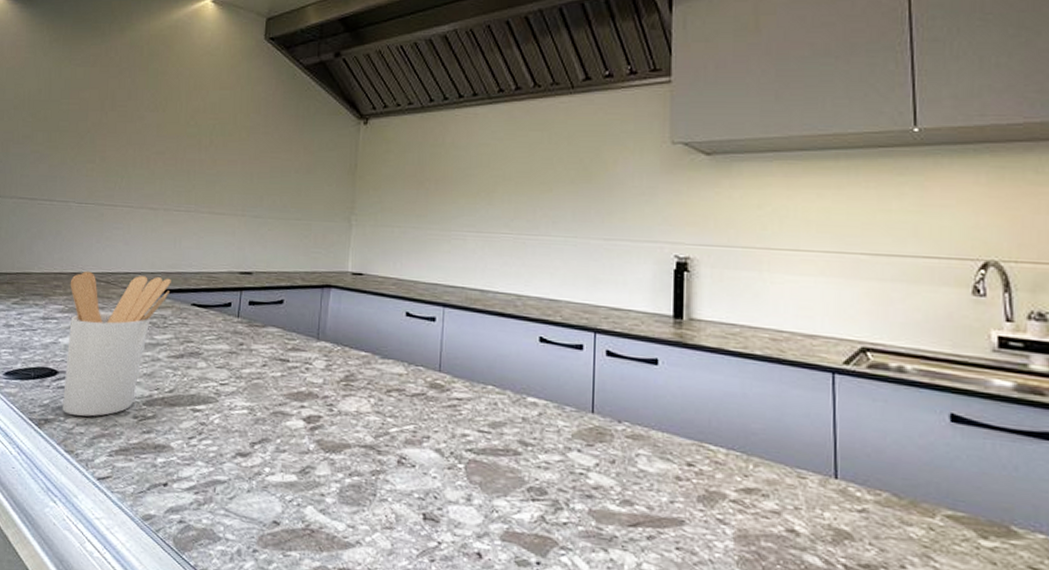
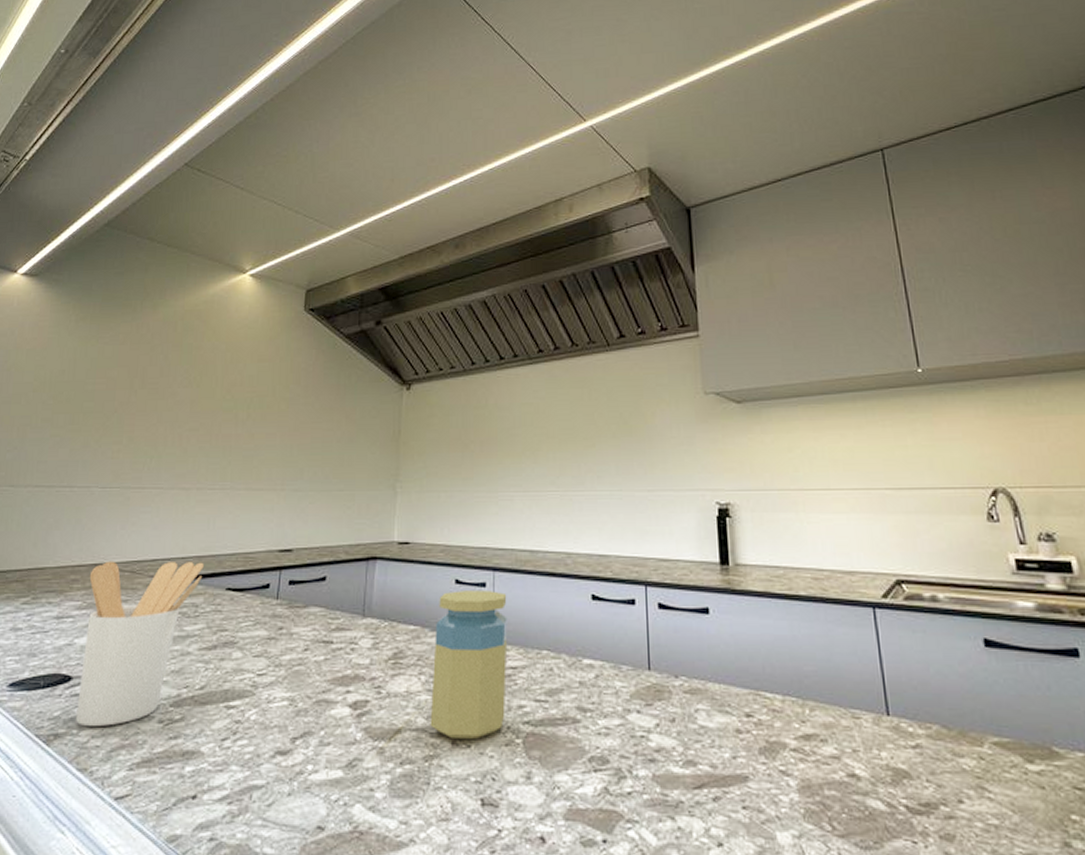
jar: none [377,323,456,461] -> present [430,591,508,740]

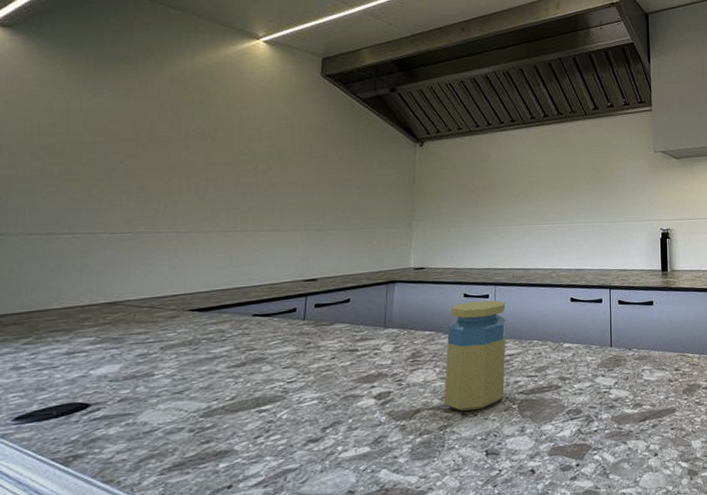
utensil holder: present [76,561,204,726] -> none [98,294,228,445]

